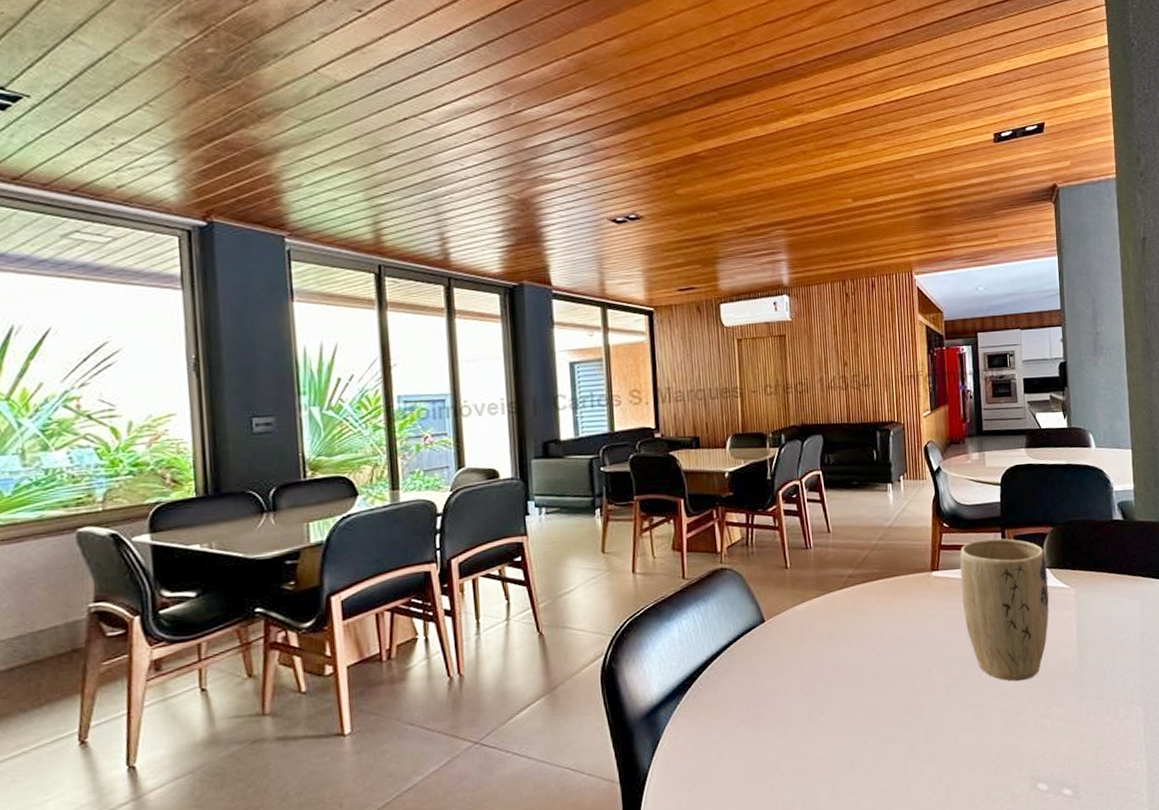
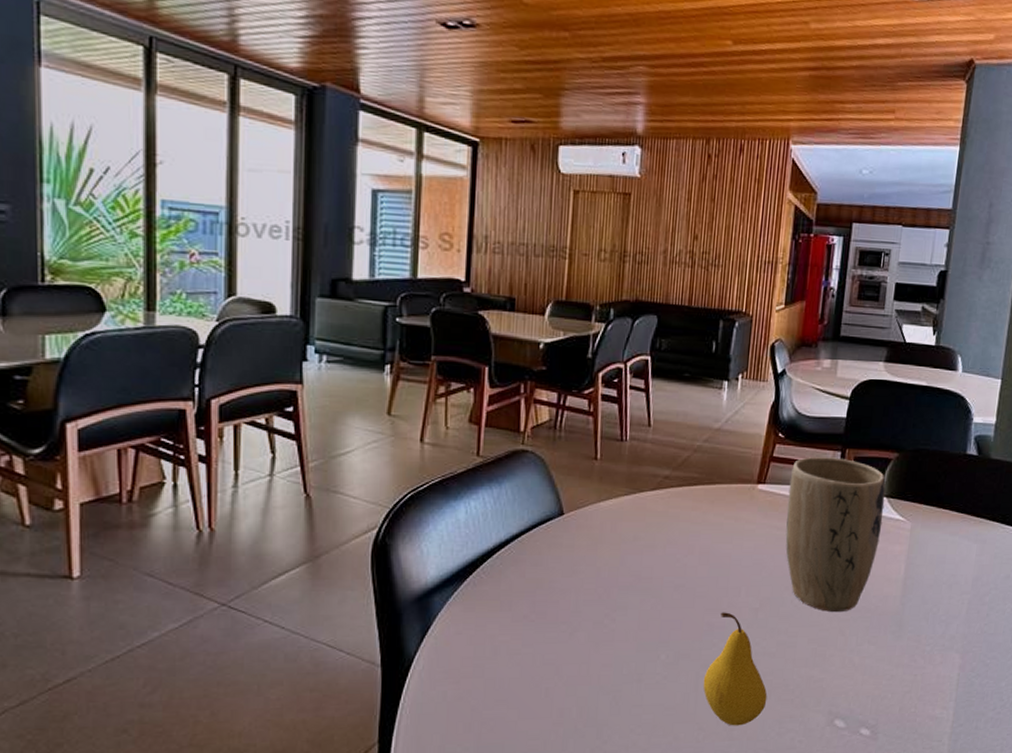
fruit: none [911,693,972,801] -> present [703,612,768,726]

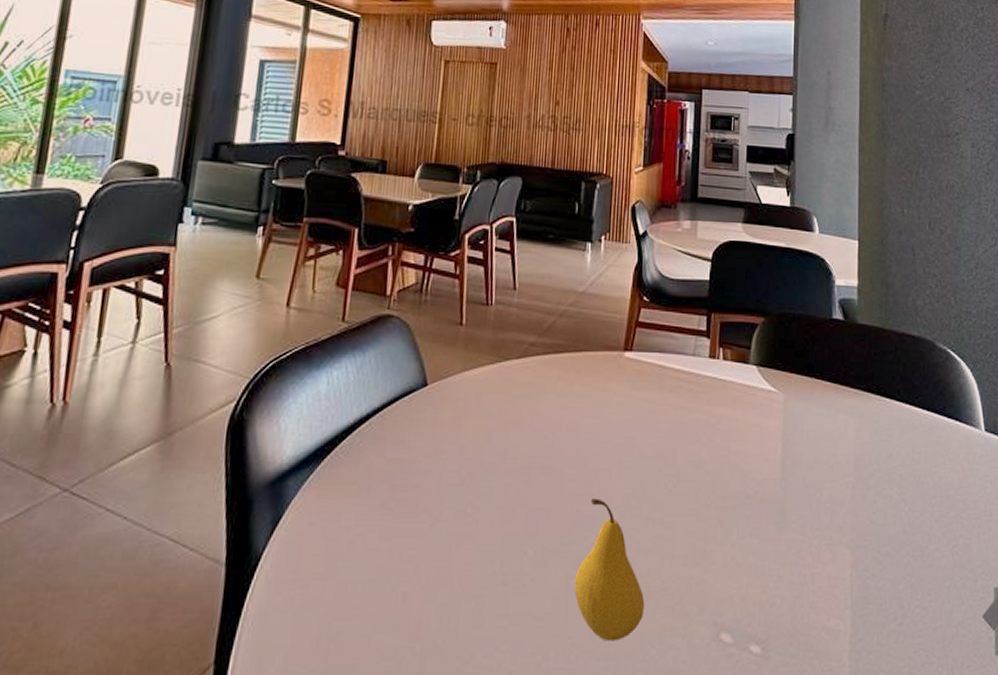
plant pot: present [785,457,886,613] -> none [655,322,755,499]

